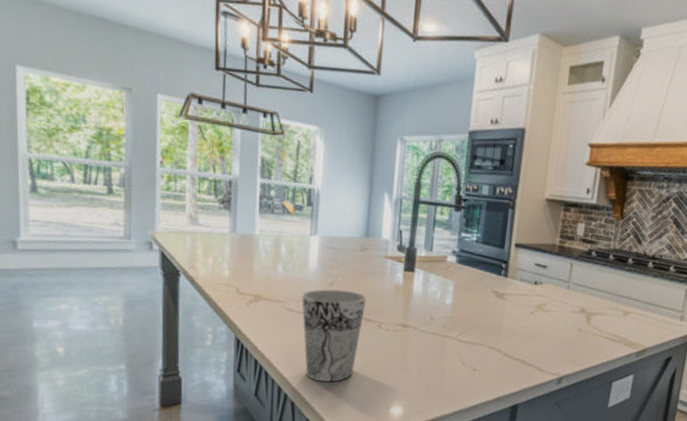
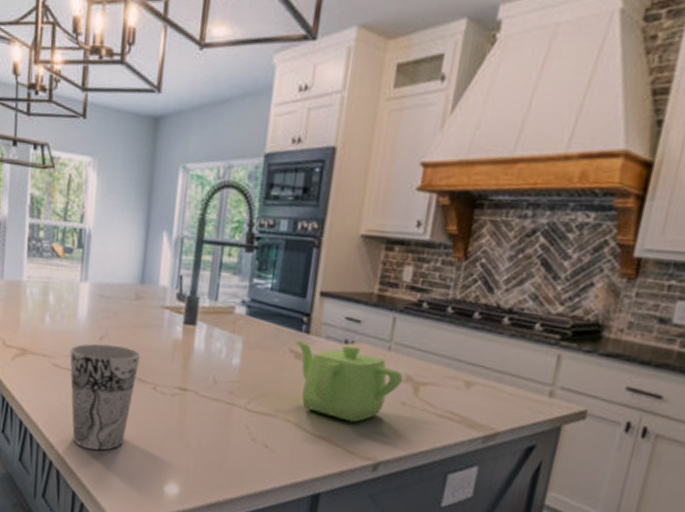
teapot: none [496,282,579,346] -> present [294,339,403,422]

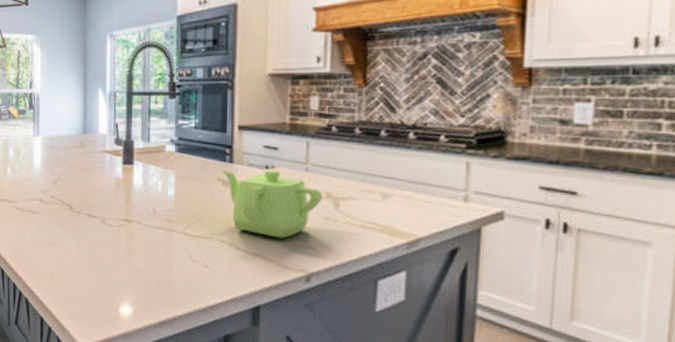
cup: present [70,343,140,451] -> none [29,187,88,280]

